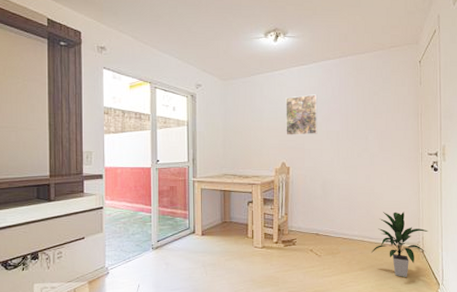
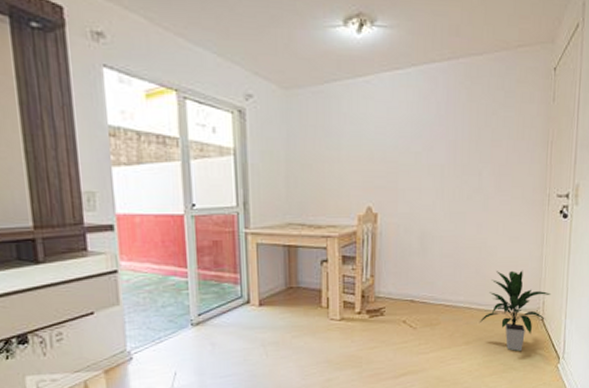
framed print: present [286,94,318,135] -> none [373,112,417,170]

